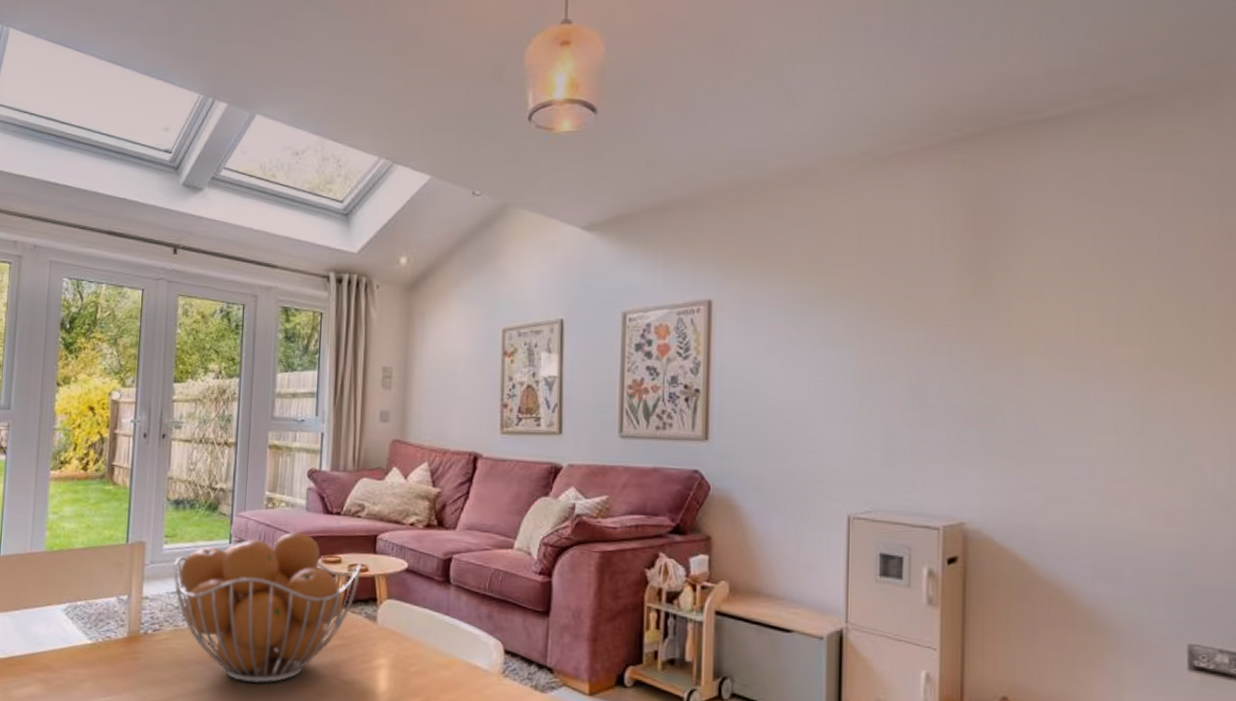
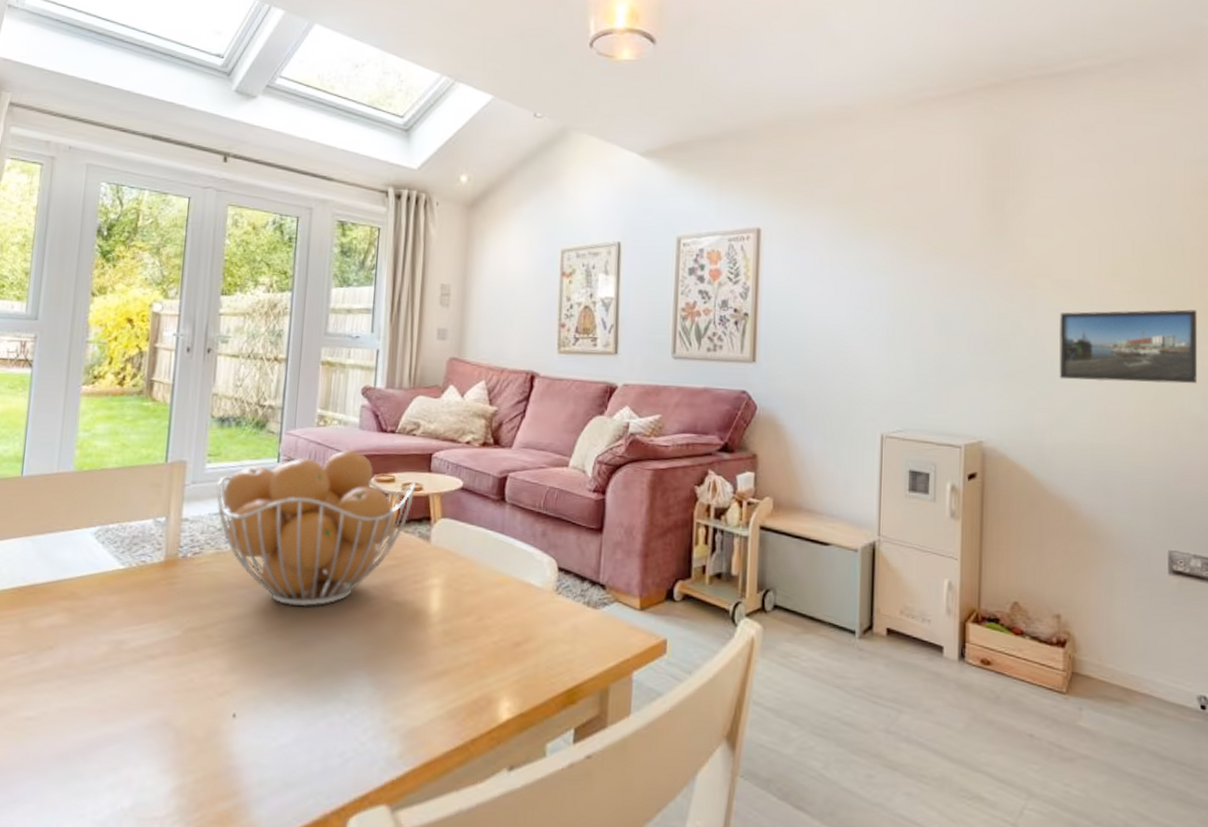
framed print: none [1052,374,1223,458] -> present [1058,309,1198,384]

